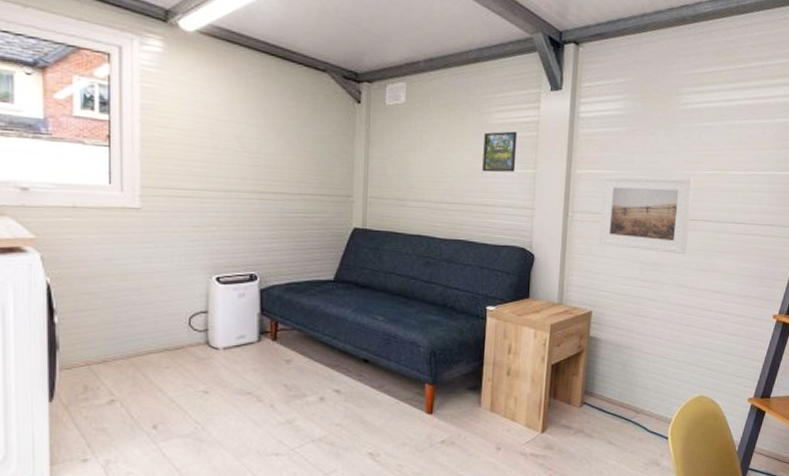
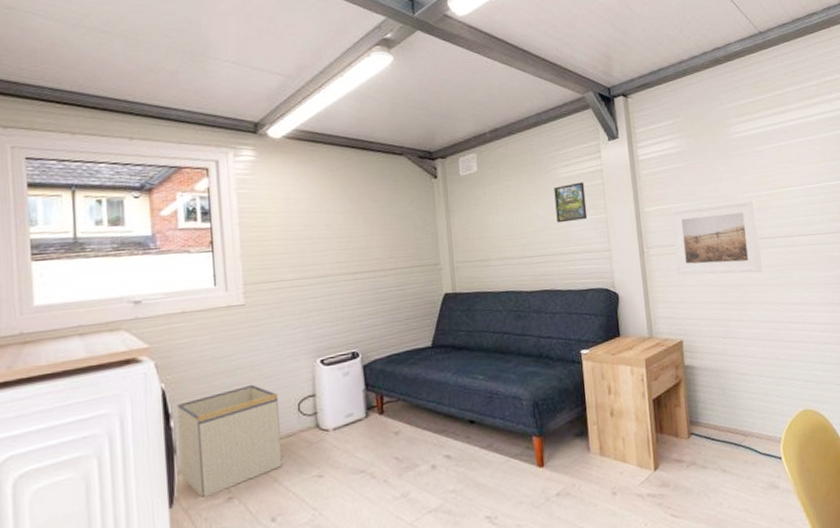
storage bin: none [62,291,168,396] -> present [177,384,282,498]

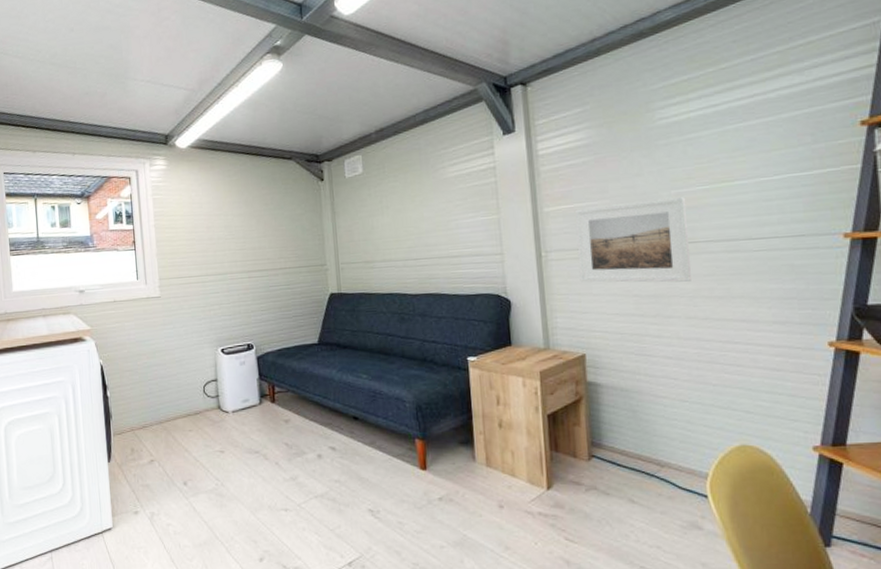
storage bin: present [177,384,282,498] -> none [112,366,191,457]
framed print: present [554,182,588,223] -> none [441,181,478,225]

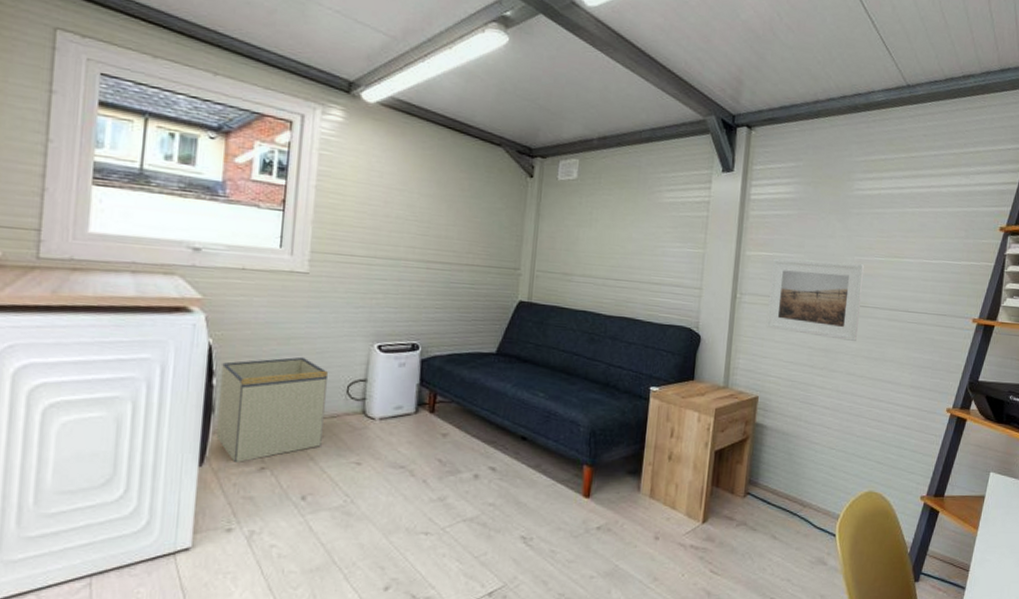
storage bin: none [112,366,191,457] -> present [216,356,328,462]

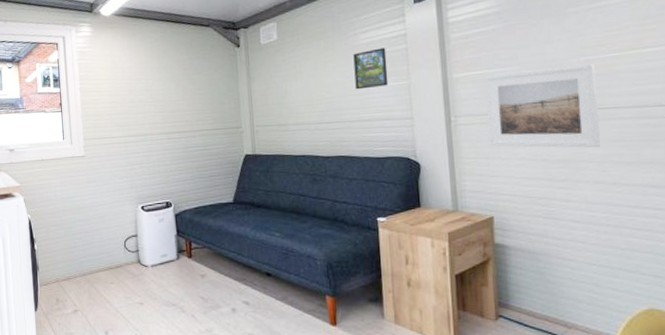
storage bin: present [216,356,328,462] -> none [39,221,113,307]
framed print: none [651,210,688,251] -> present [353,47,389,90]

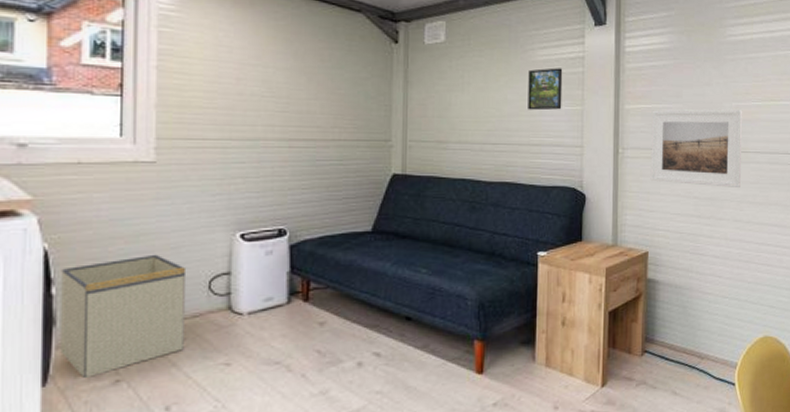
storage bin: none [39,221,113,307] -> present [60,254,185,378]

